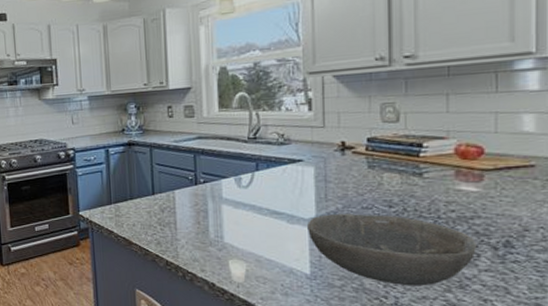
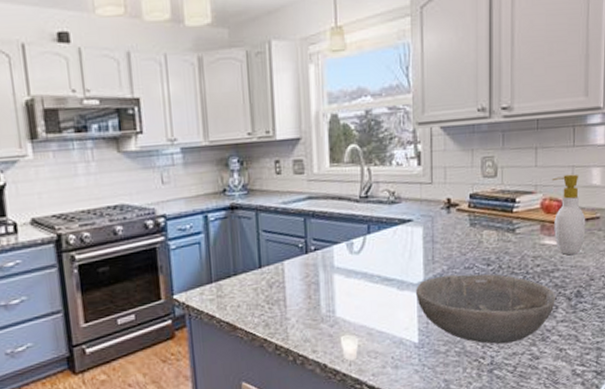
soap bottle: none [469,120,516,203] -> present [552,174,586,256]

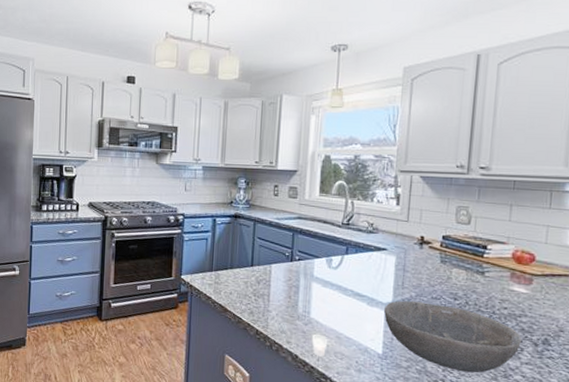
soap bottle: present [552,174,586,256] -> none [524,232,559,306]

